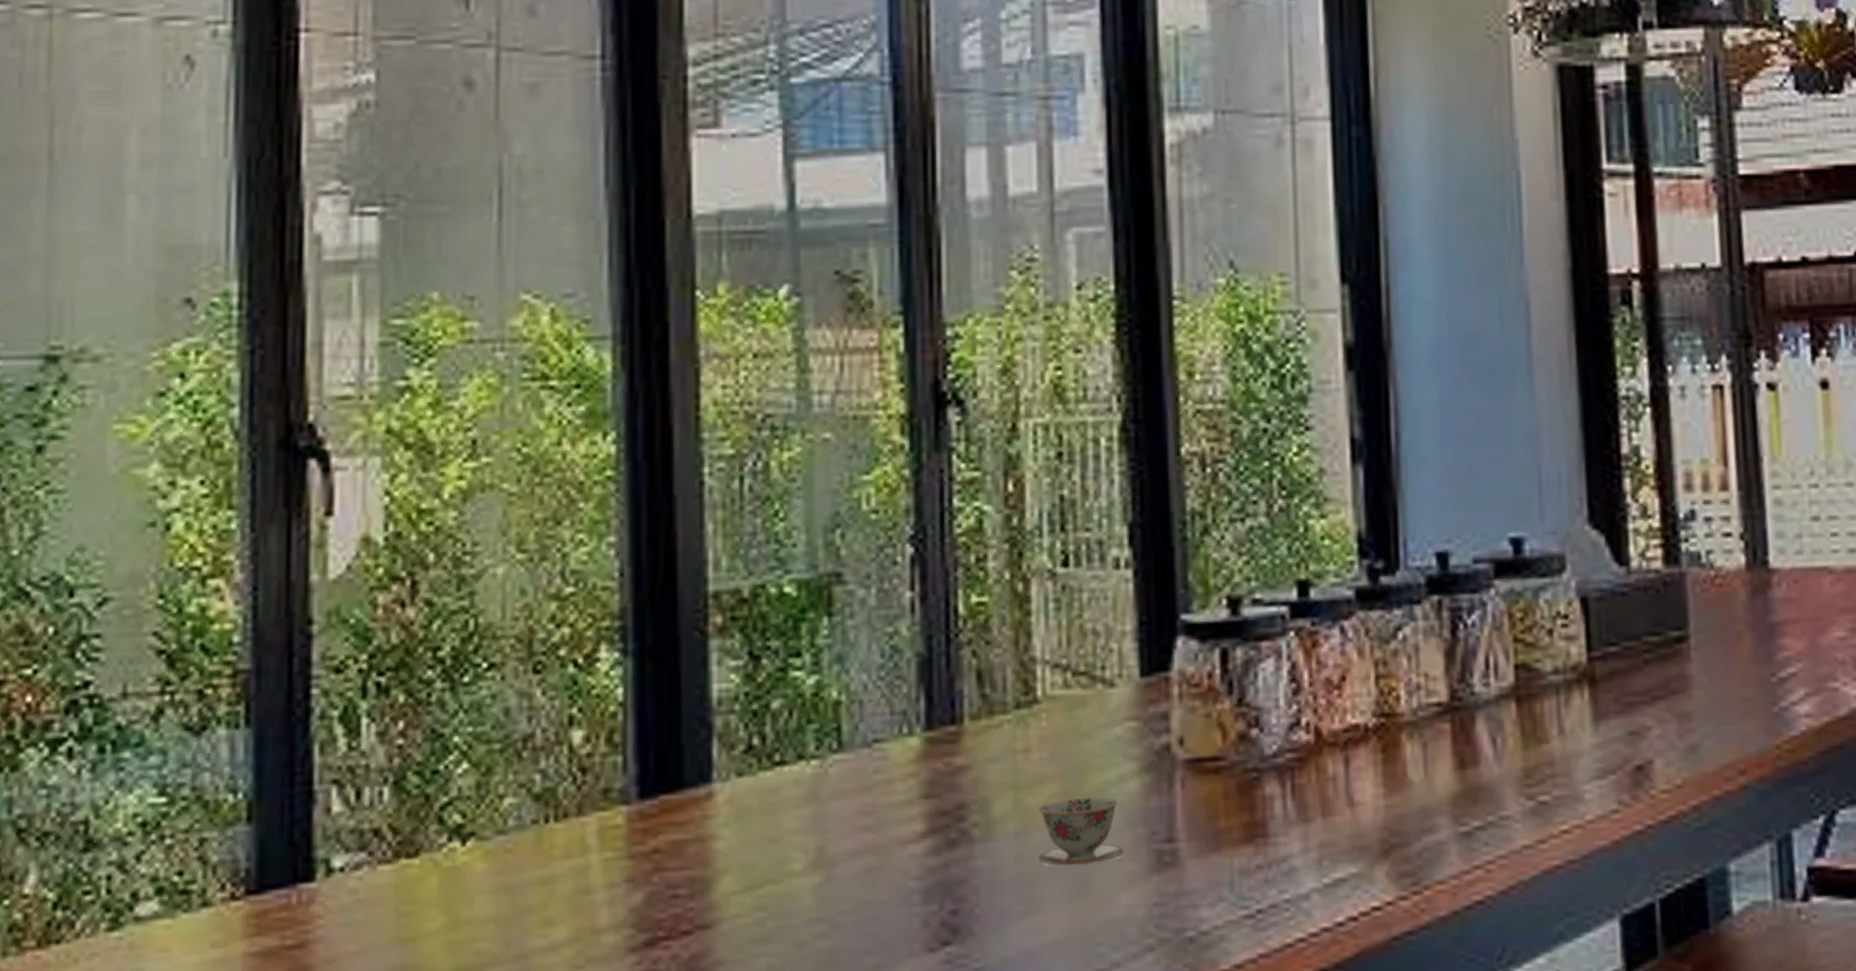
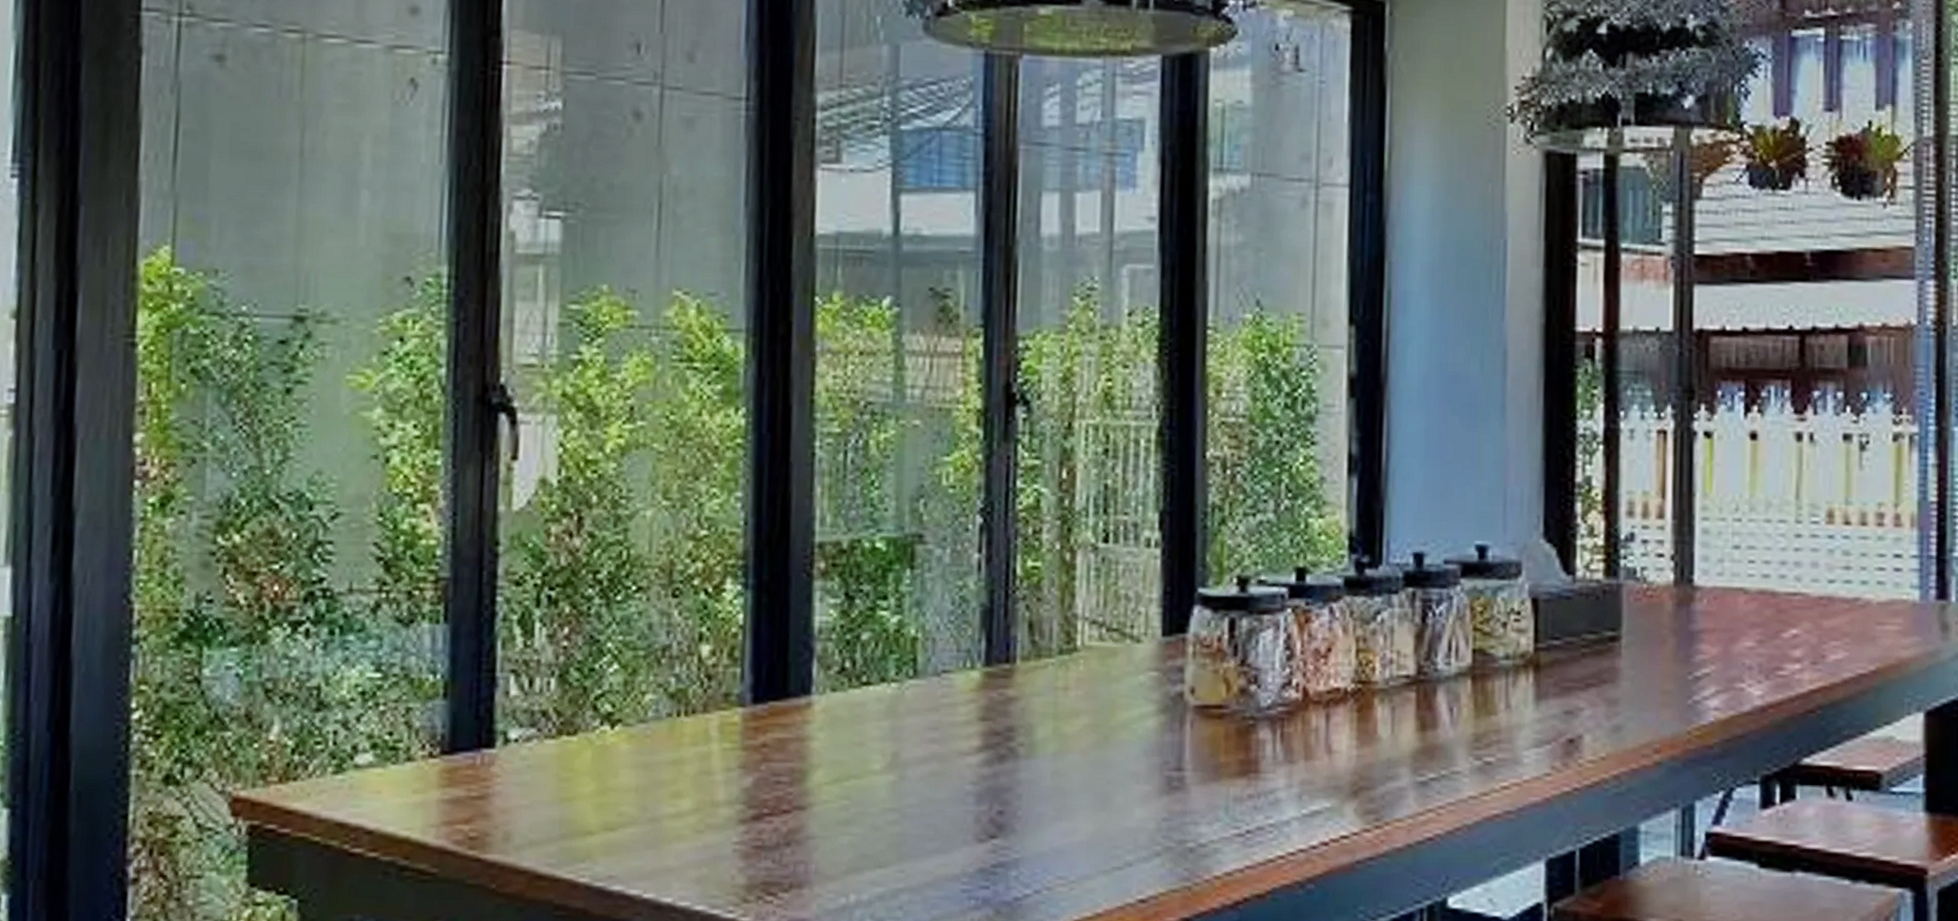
teacup: present [1038,796,1124,866] -> none [1071,729,1141,783]

